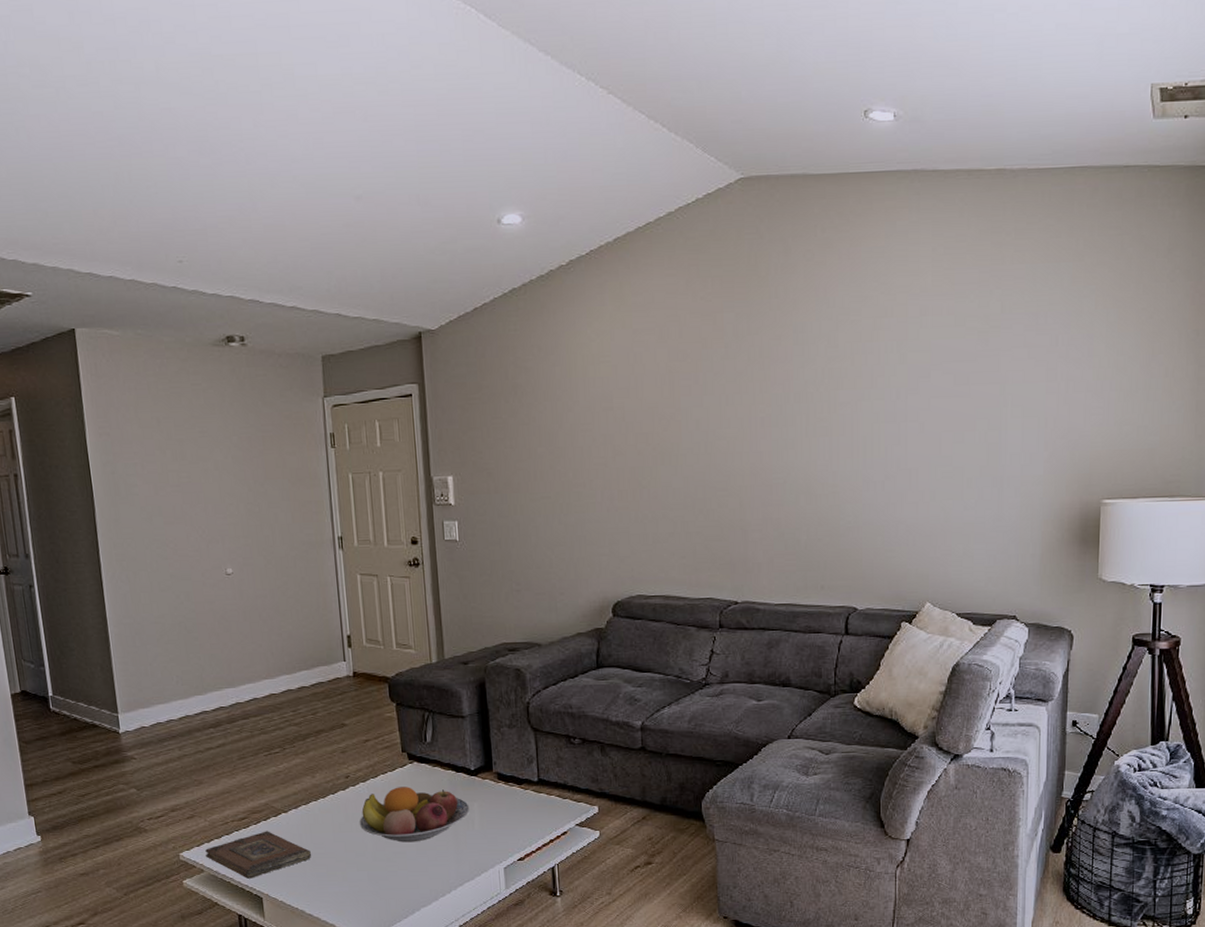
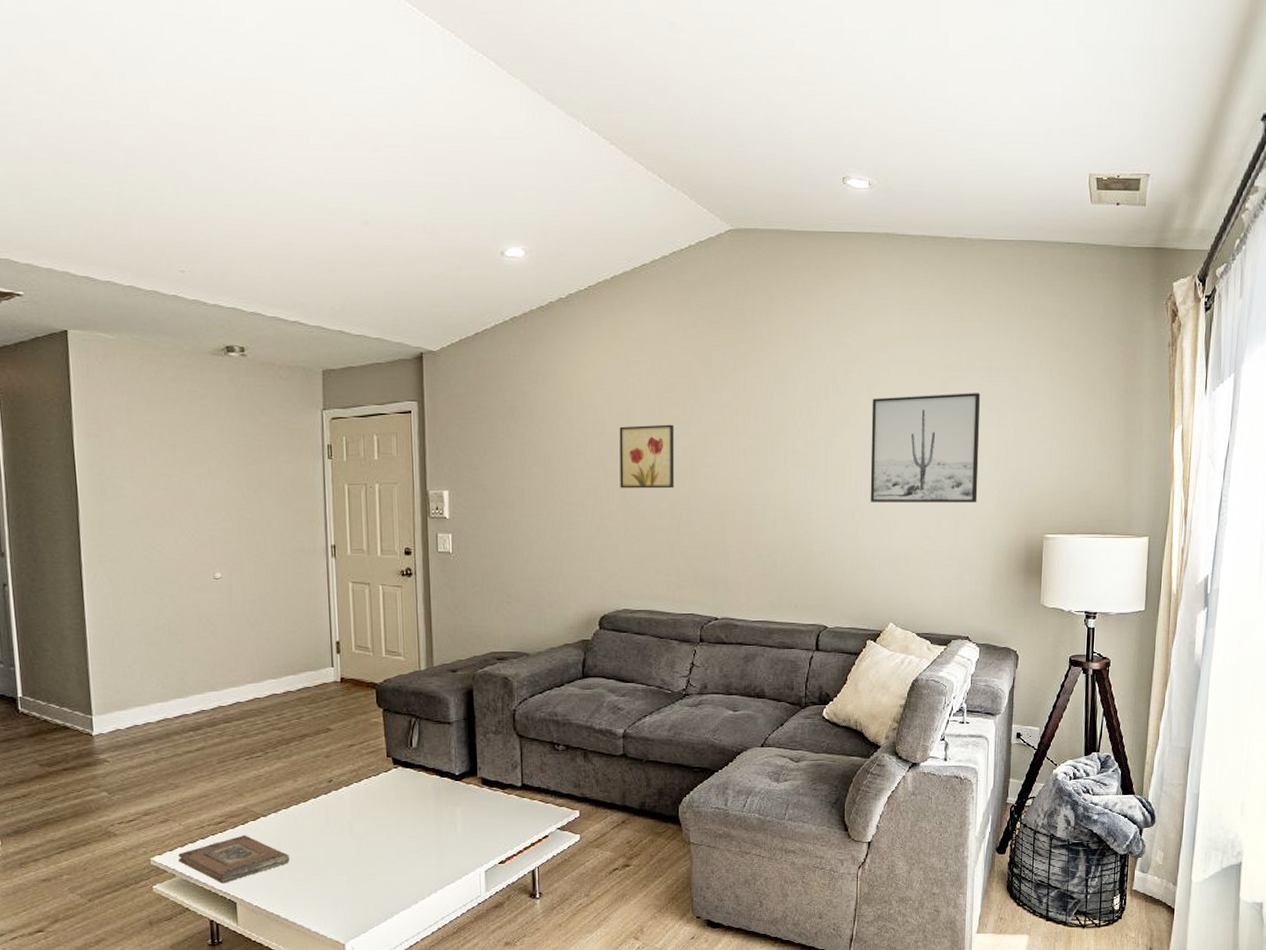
fruit bowl: present [359,787,470,843] -> none [340,791,453,846]
wall art: none [627,395,688,467] -> present [619,424,675,489]
wall art: none [902,344,1026,471] -> present [870,393,981,503]

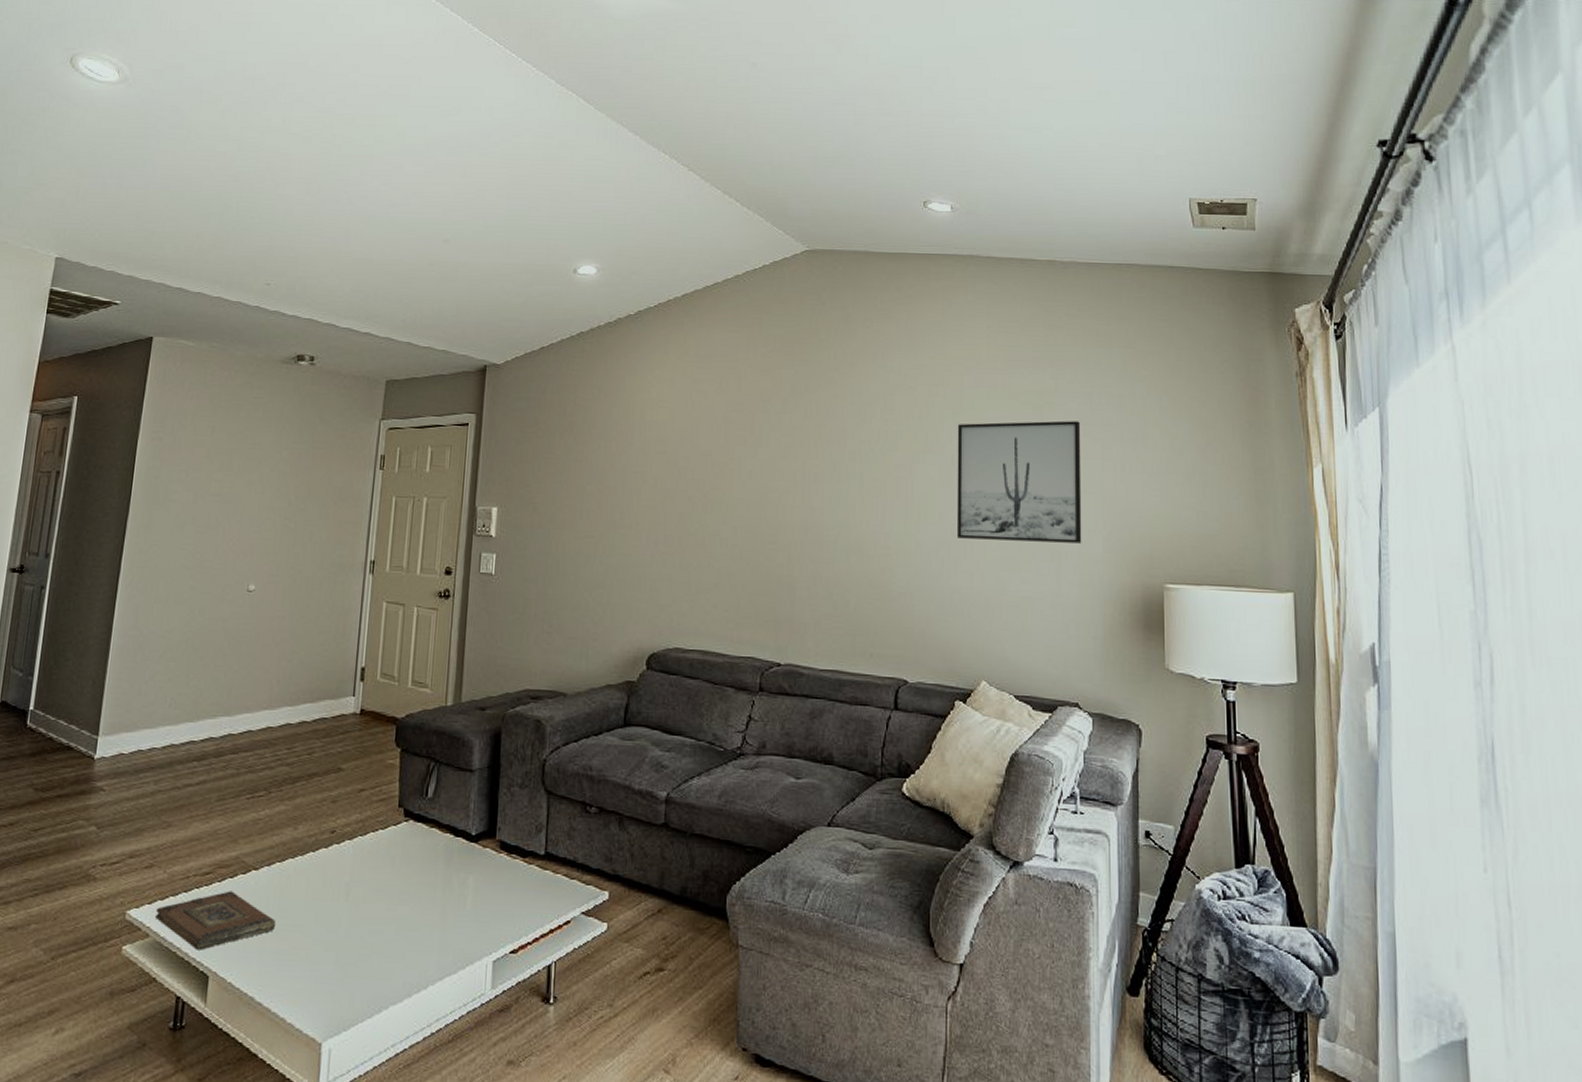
wall art: present [619,424,675,489] -> none [679,445,741,514]

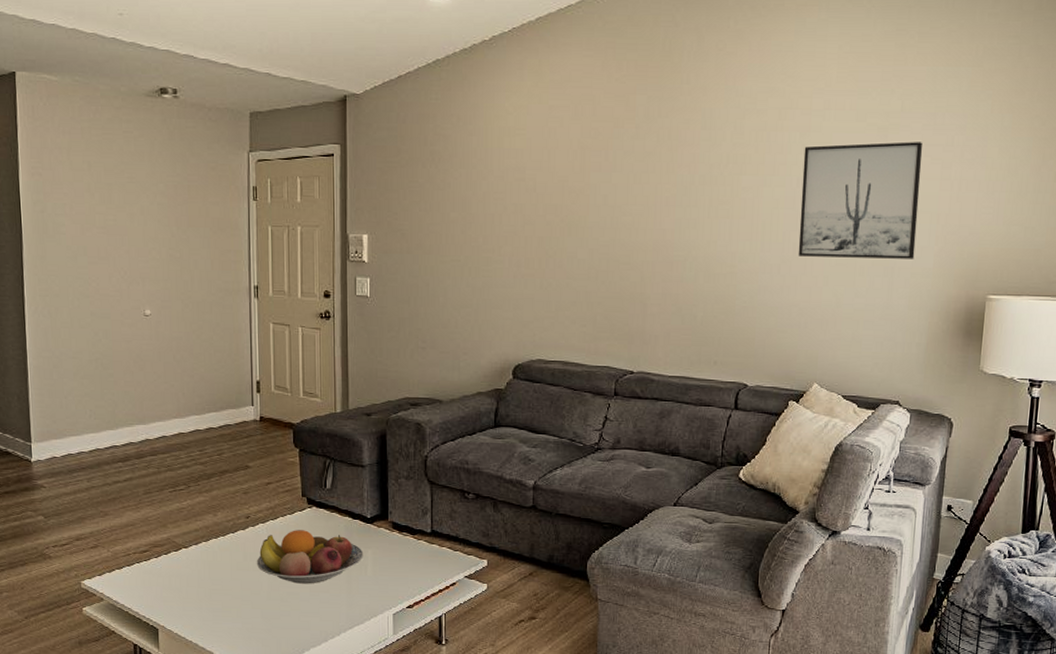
book: present [154,891,276,950] -> none [105,564,209,610]
fruit bowl: none [336,849,464,920] -> present [256,530,364,584]

